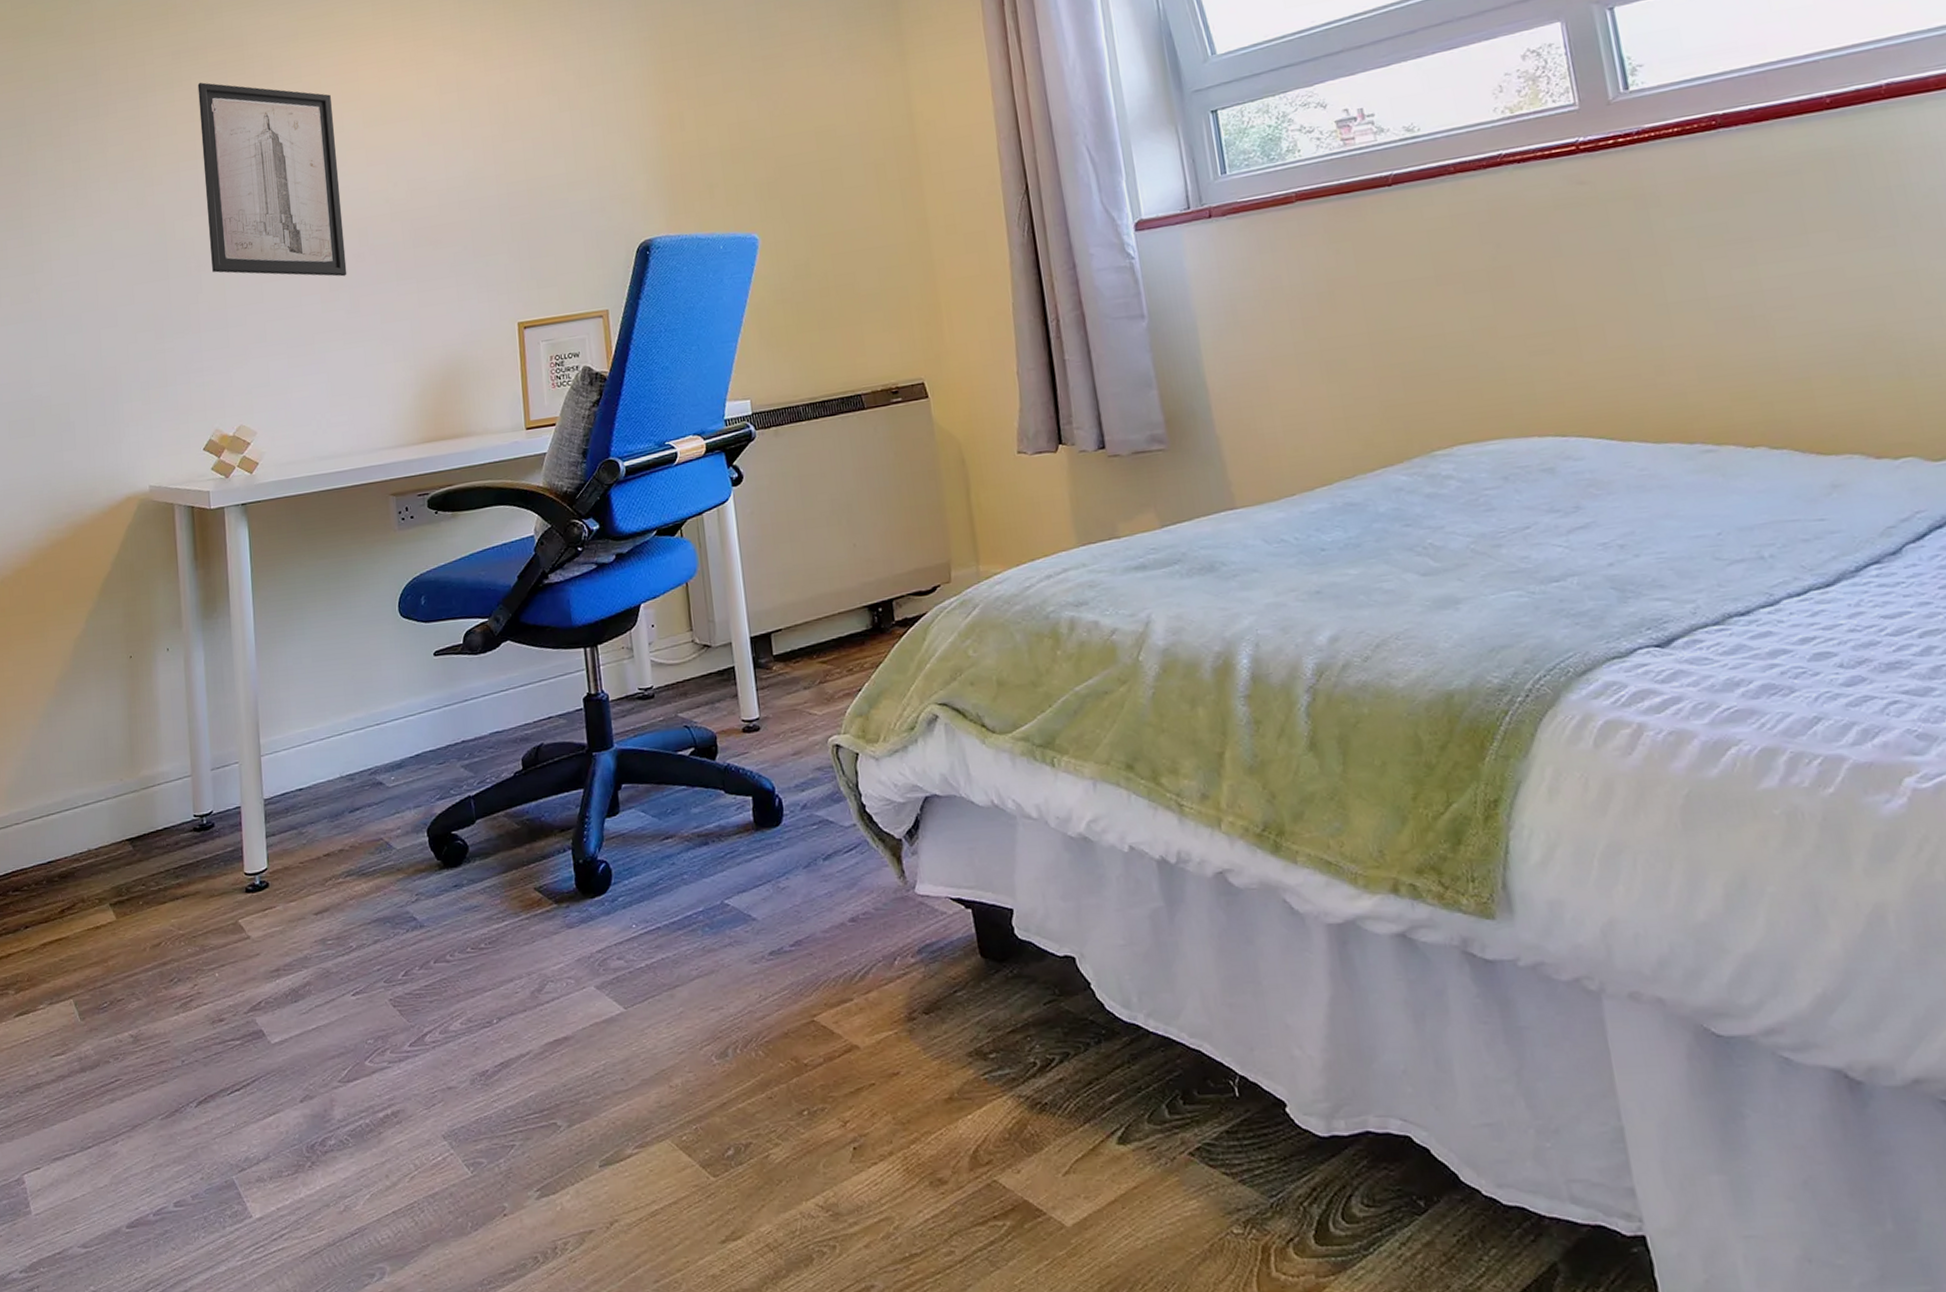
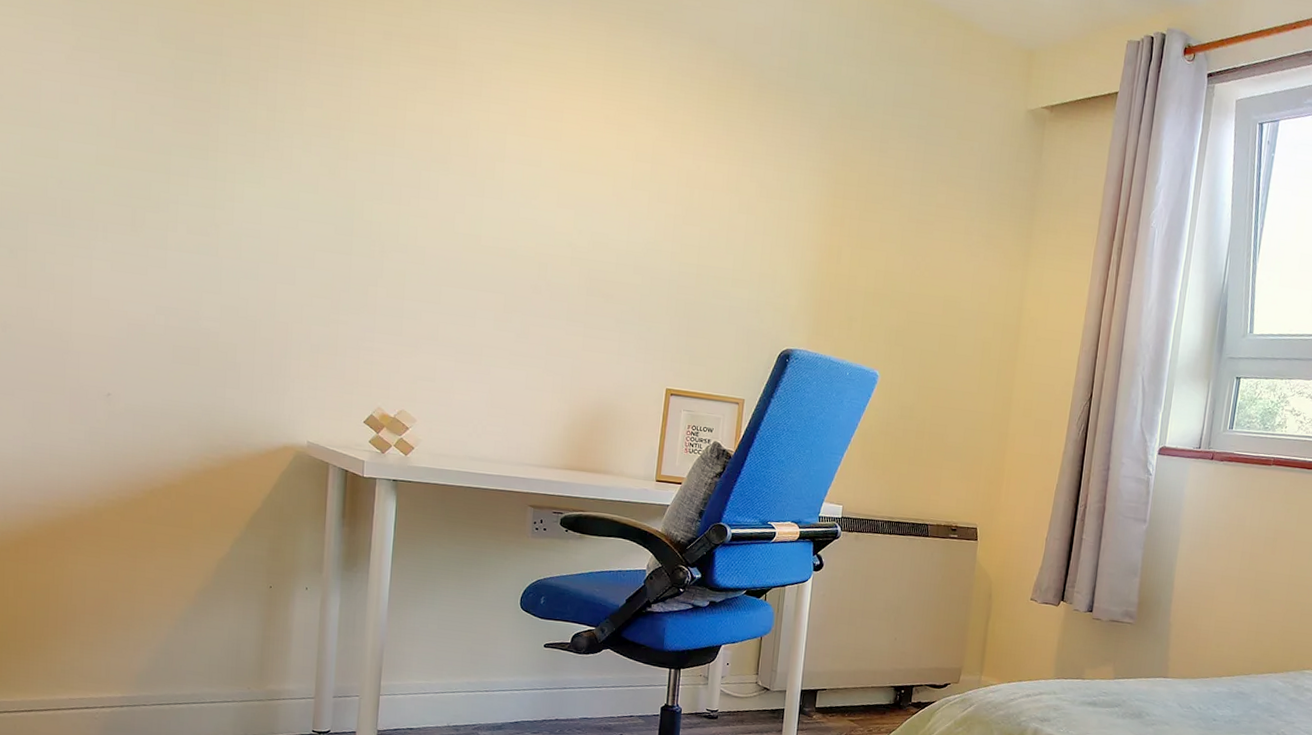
wall art: present [197,82,347,277] -> none [395,71,534,303]

